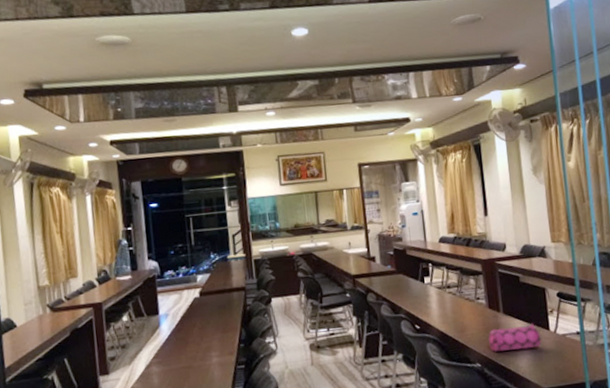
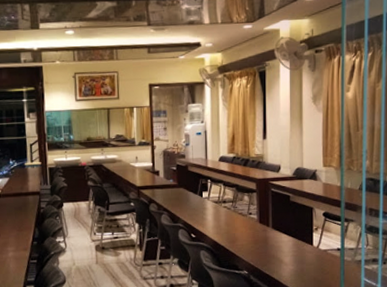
pencil case: present [488,323,542,352] -> none [257,238,305,262]

